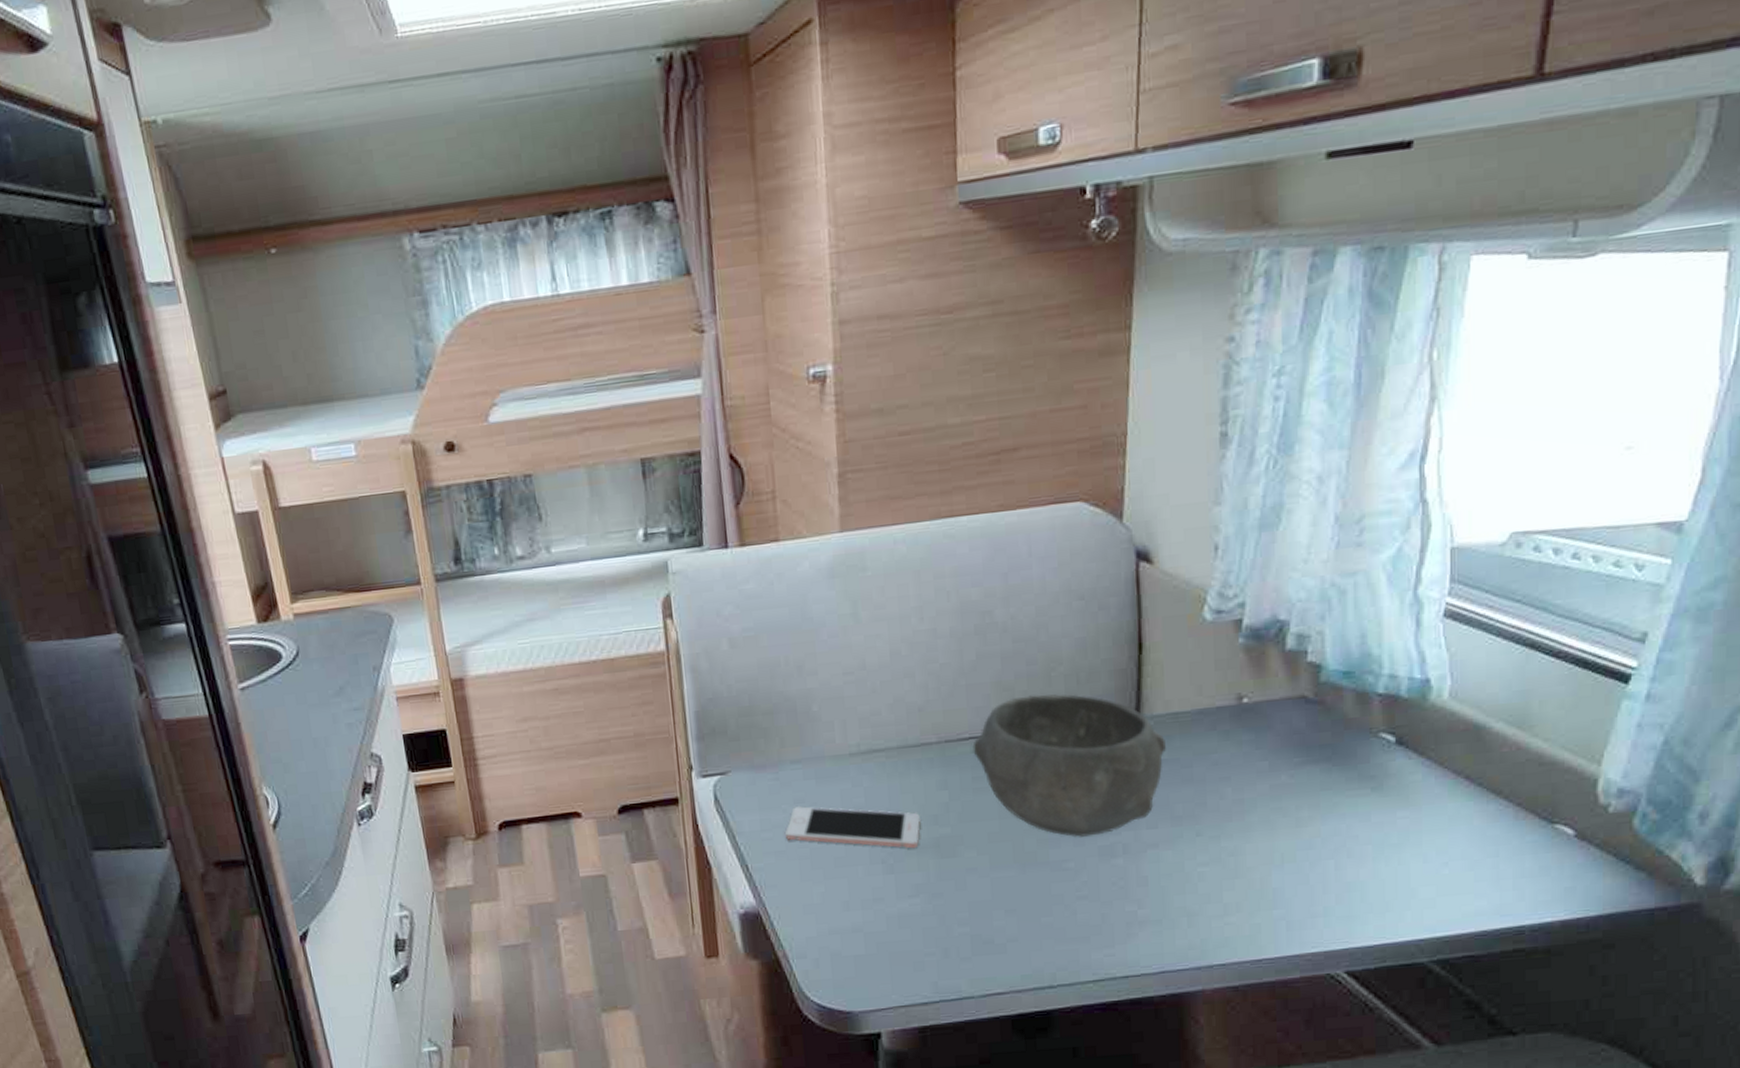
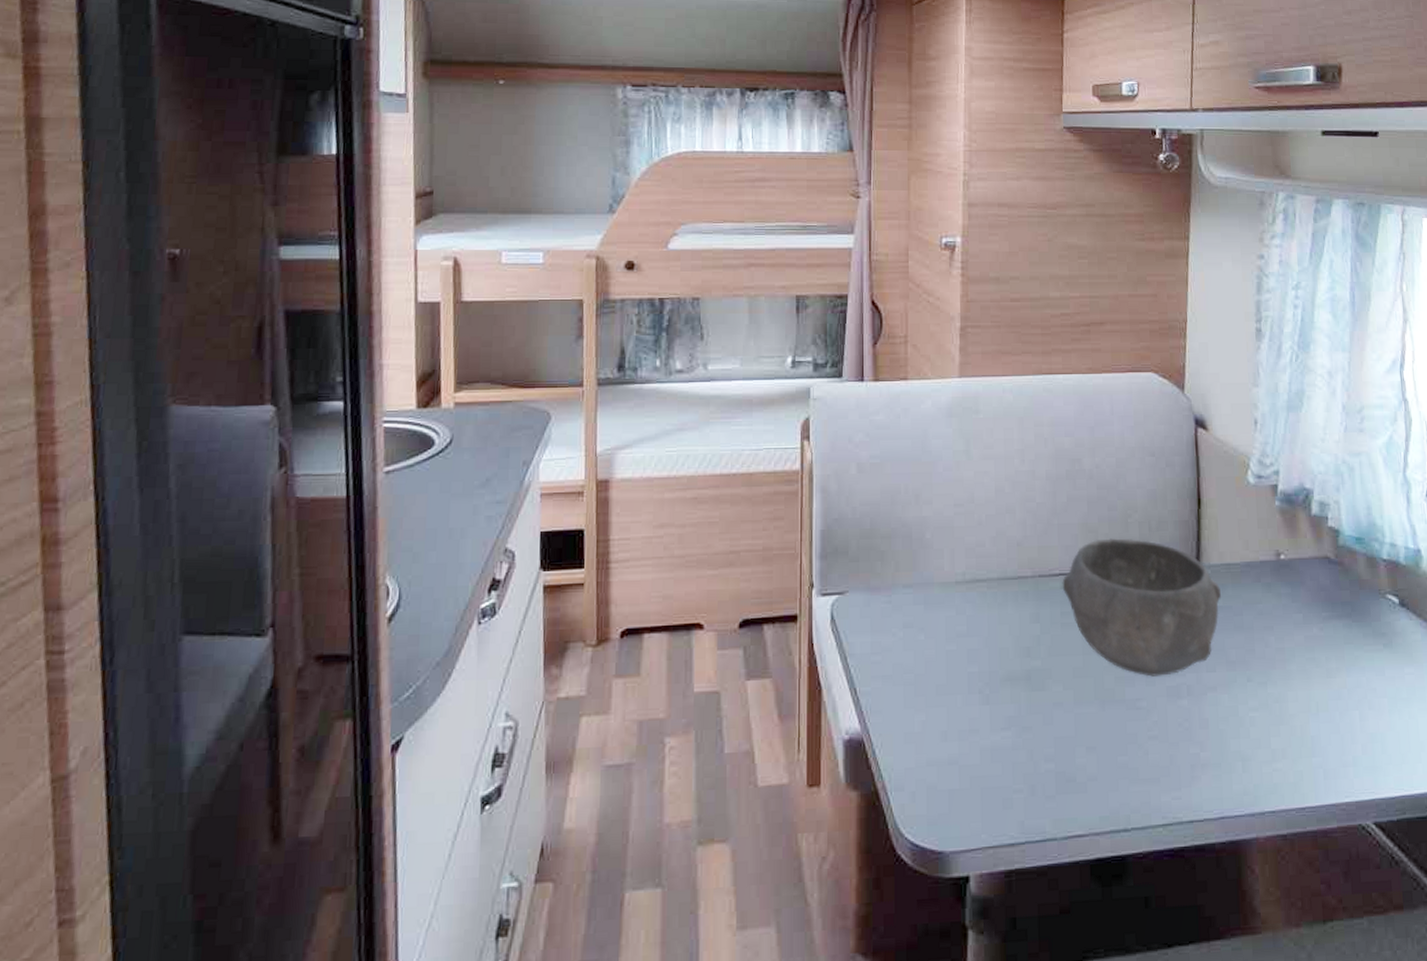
cell phone: present [785,805,922,849] -> none [894,630,1016,680]

